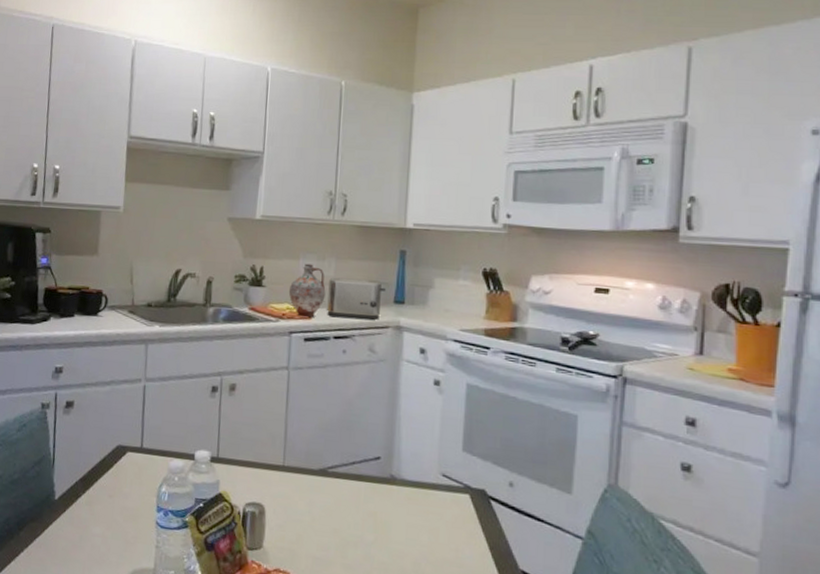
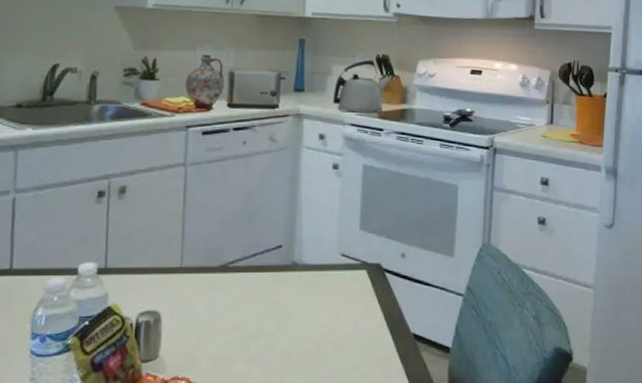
kettle: none [434,273,500,331] -> present [332,60,392,114]

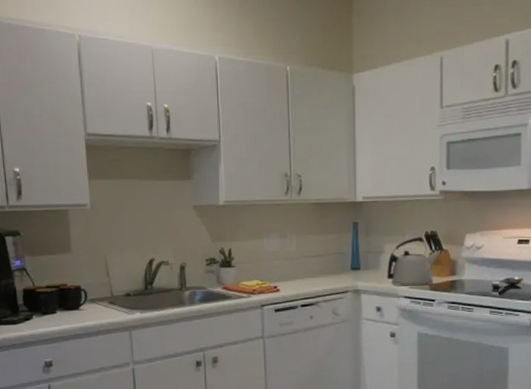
ceramic jug: present [184,54,225,110] -> none [256,242,290,291]
toaster: present [225,67,286,109] -> none [292,251,344,288]

